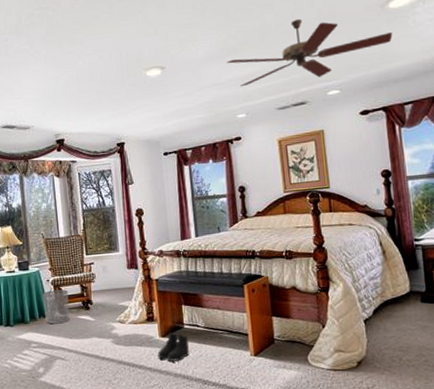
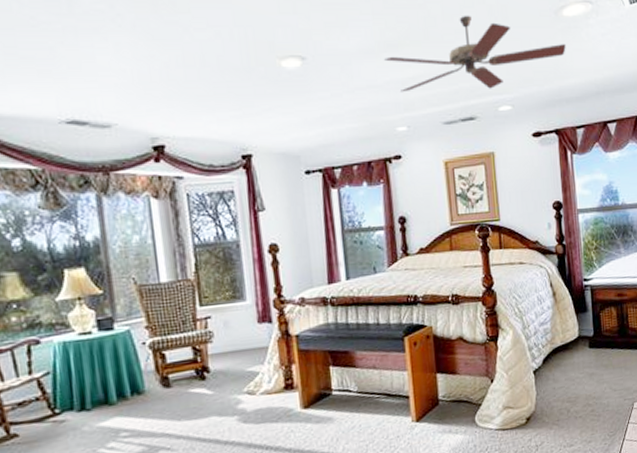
waste bin: present [42,289,70,324] -> none [135,354,178,404]
boots: present [157,332,189,361] -> none [299,401,339,438]

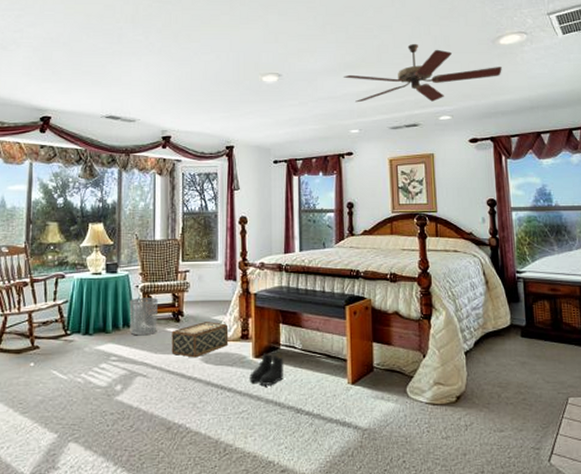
waste bin: none [135,354,178,404] -> present [129,297,158,336]
woven basket: none [197,374,270,420] -> present [171,322,229,358]
boots: none [299,401,339,438] -> present [249,353,284,385]

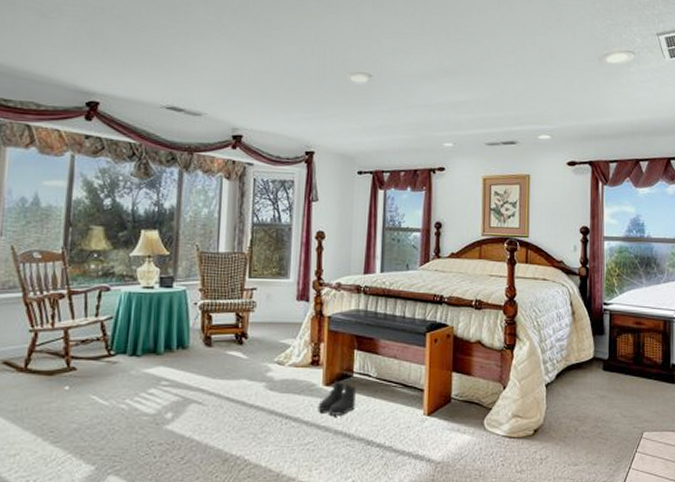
waste bin: present [129,297,158,336] -> none [185,316,219,359]
woven basket: present [171,322,229,358] -> none [232,345,298,385]
ceiling fan: present [343,43,502,103] -> none [439,53,606,119]

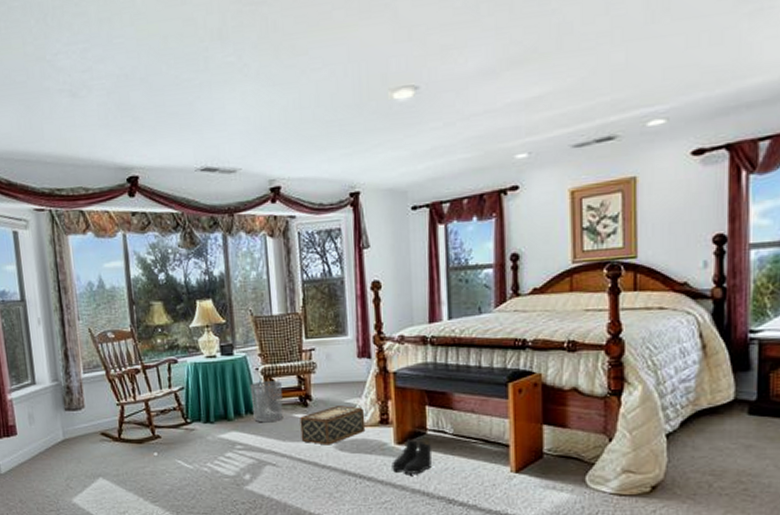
waste bin: none [185,316,219,359] -> present [250,380,284,423]
woven basket: none [232,345,298,385] -> present [300,405,366,446]

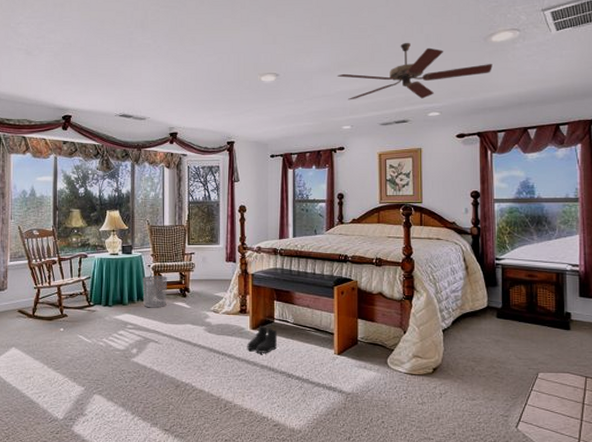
woven basket: present [300,405,366,446] -> none [179,297,229,328]
ceiling fan: none [505,12,754,115] -> present [337,42,492,100]

